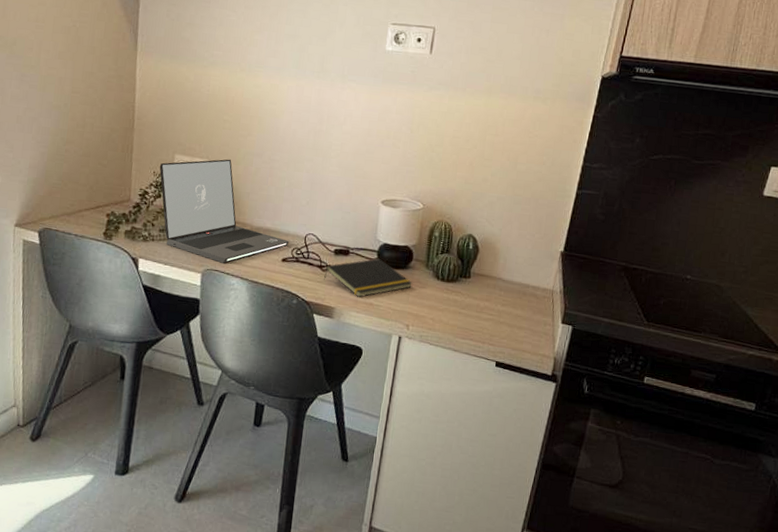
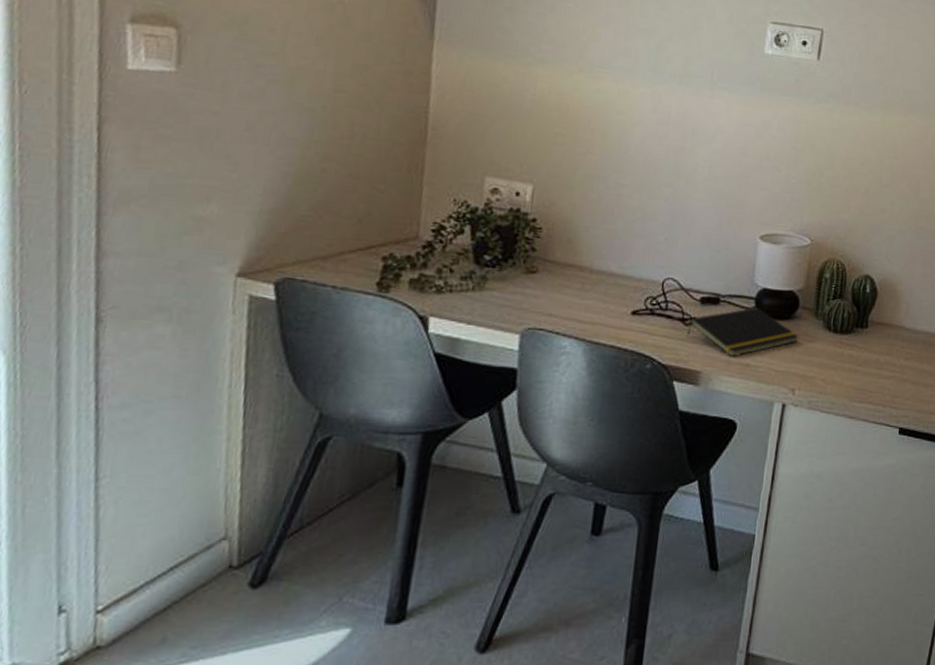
laptop: present [159,159,290,263] -> none [462,183,642,320]

